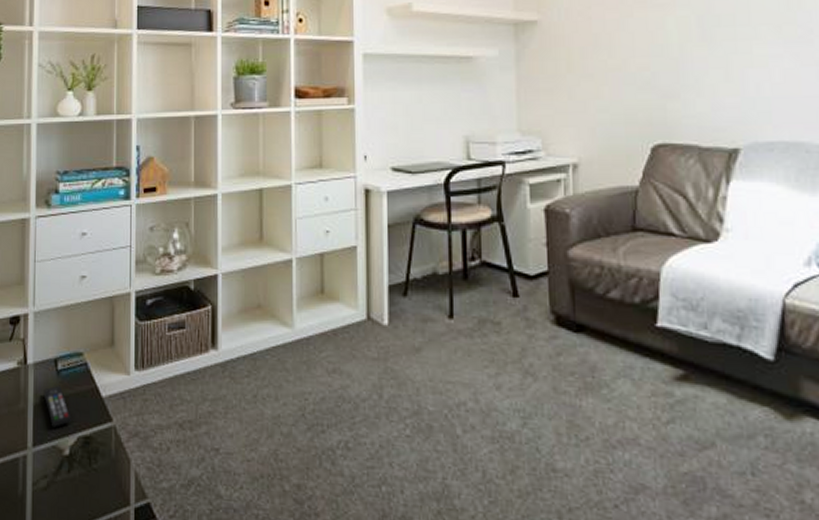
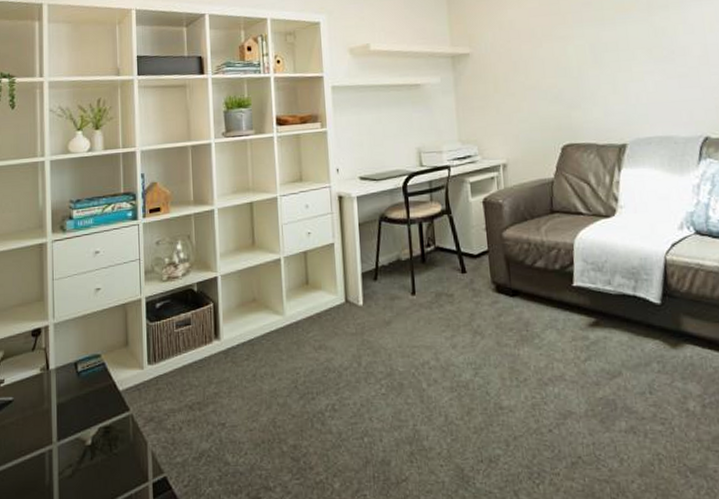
remote control: present [43,385,71,427] -> none [65,384,92,422]

